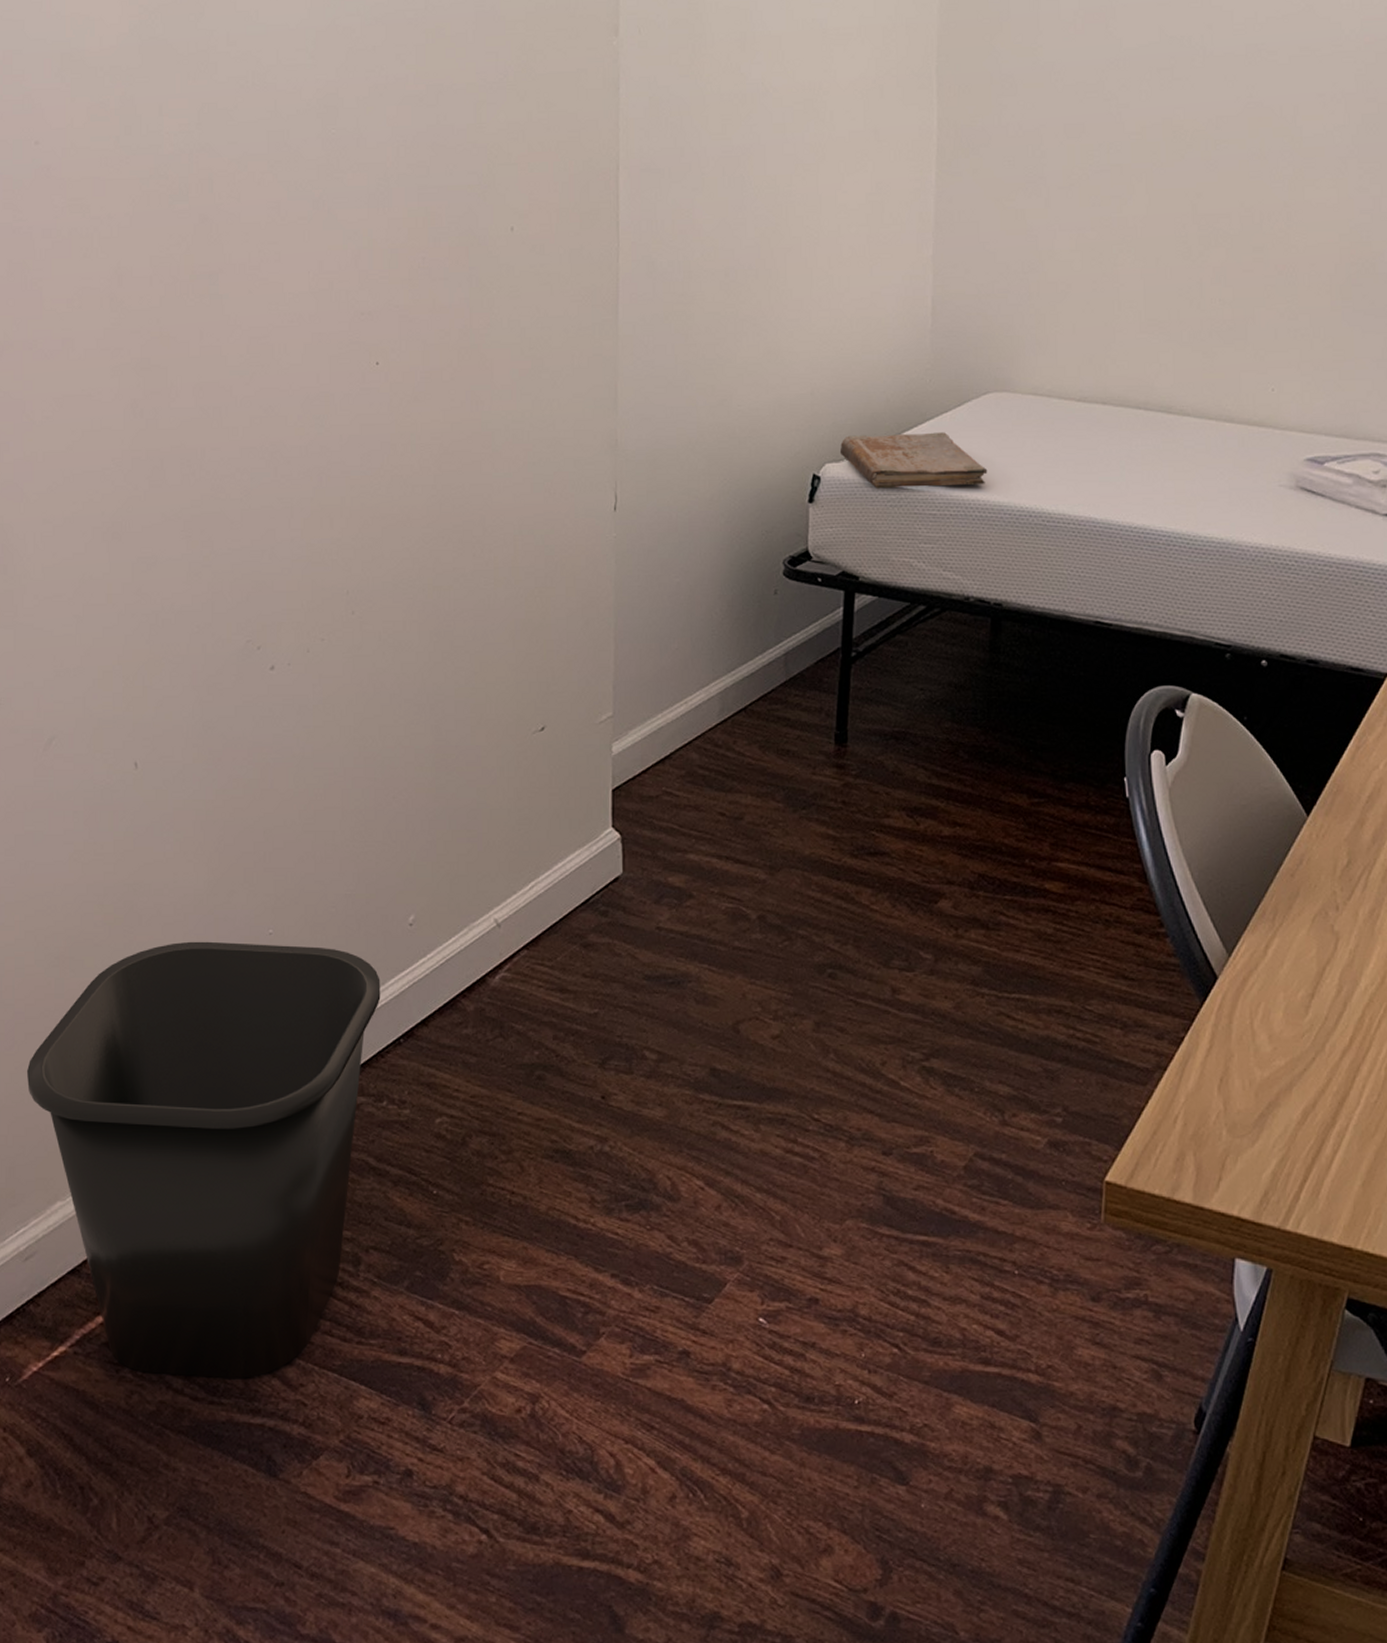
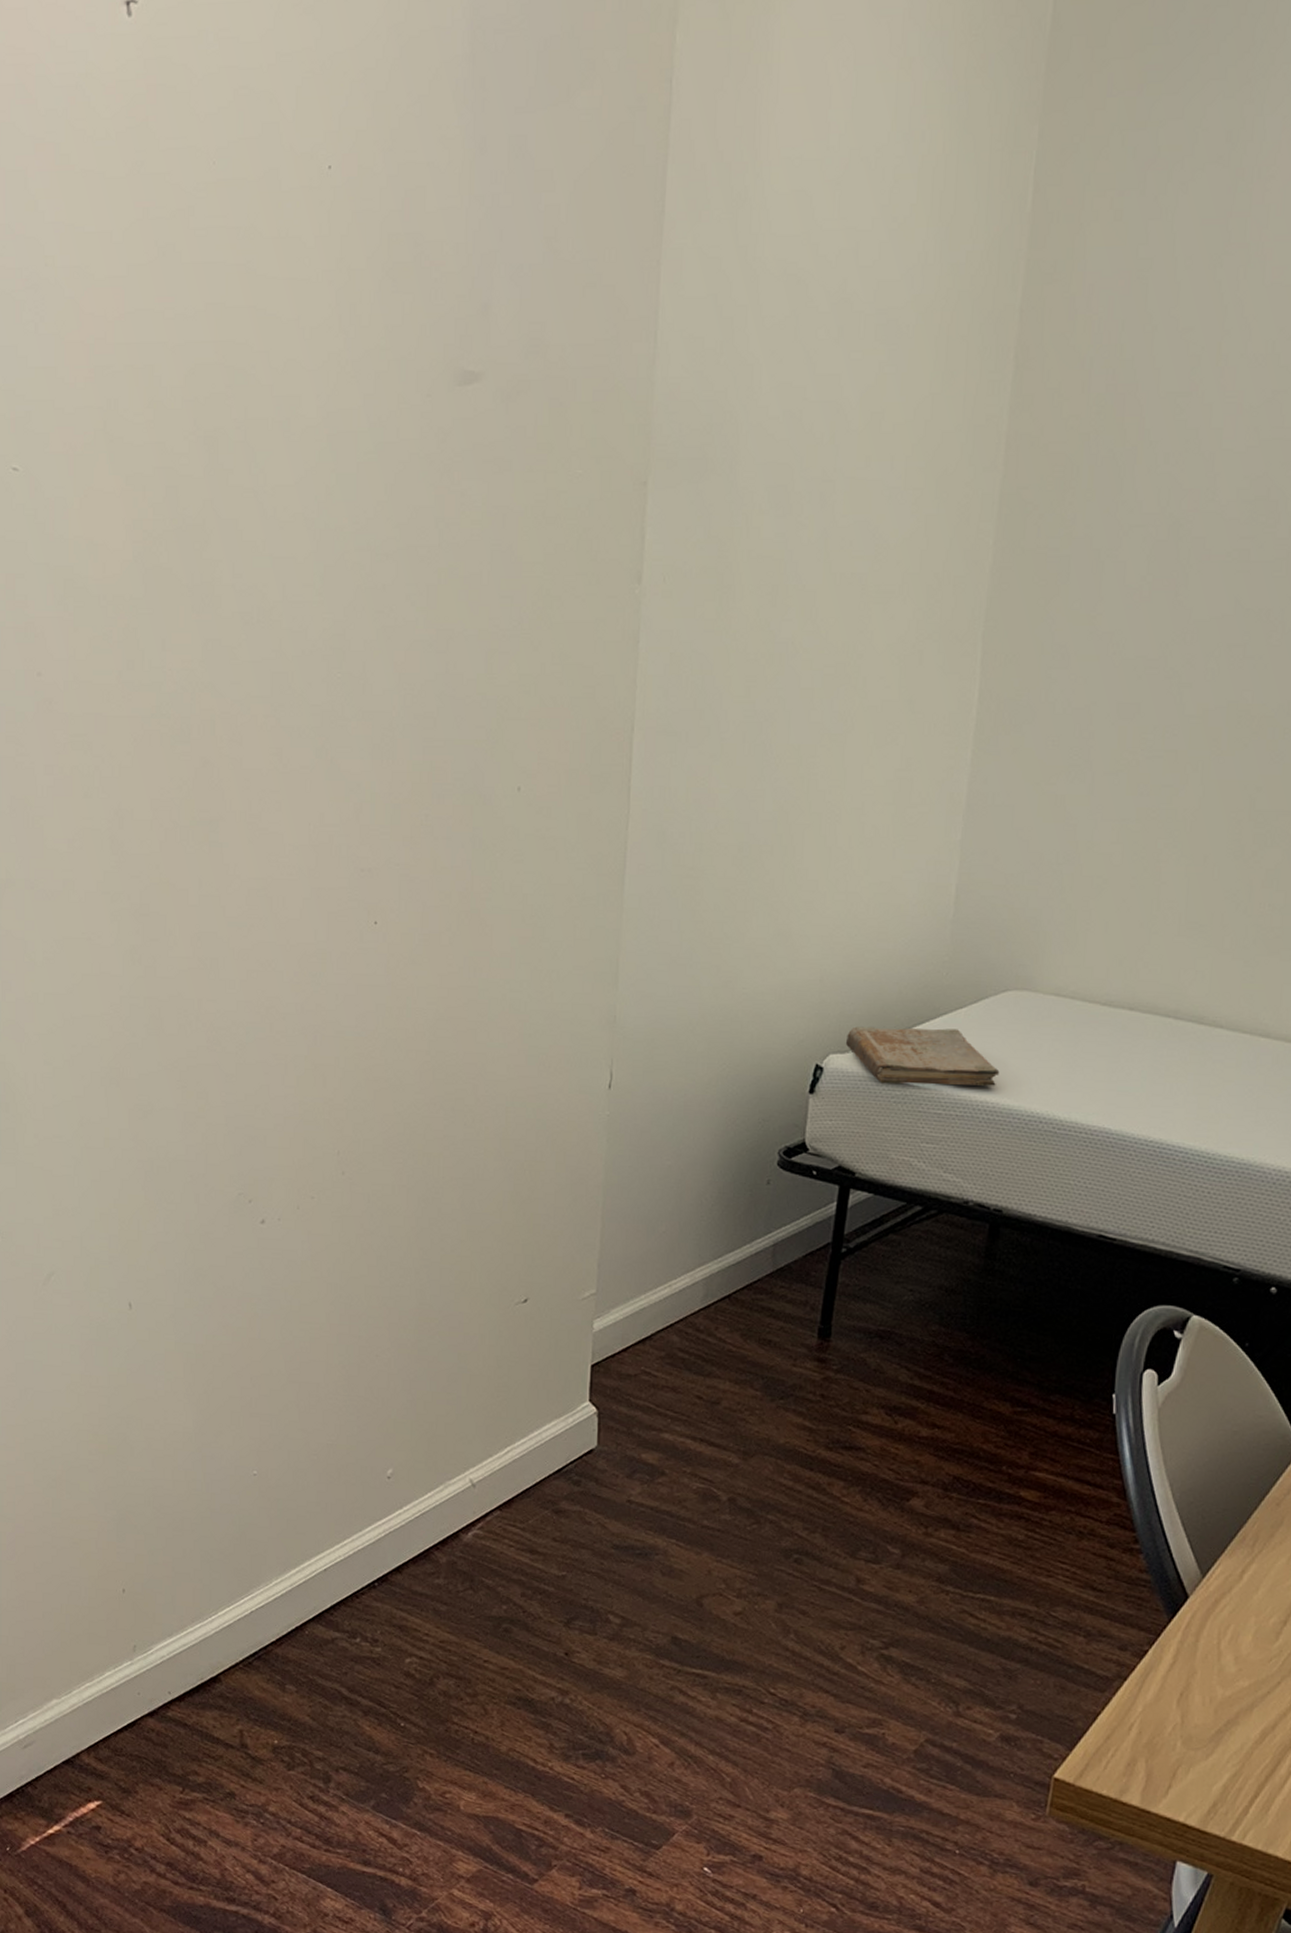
waste bin: present [26,941,381,1378] -> none [25,1475,358,1871]

